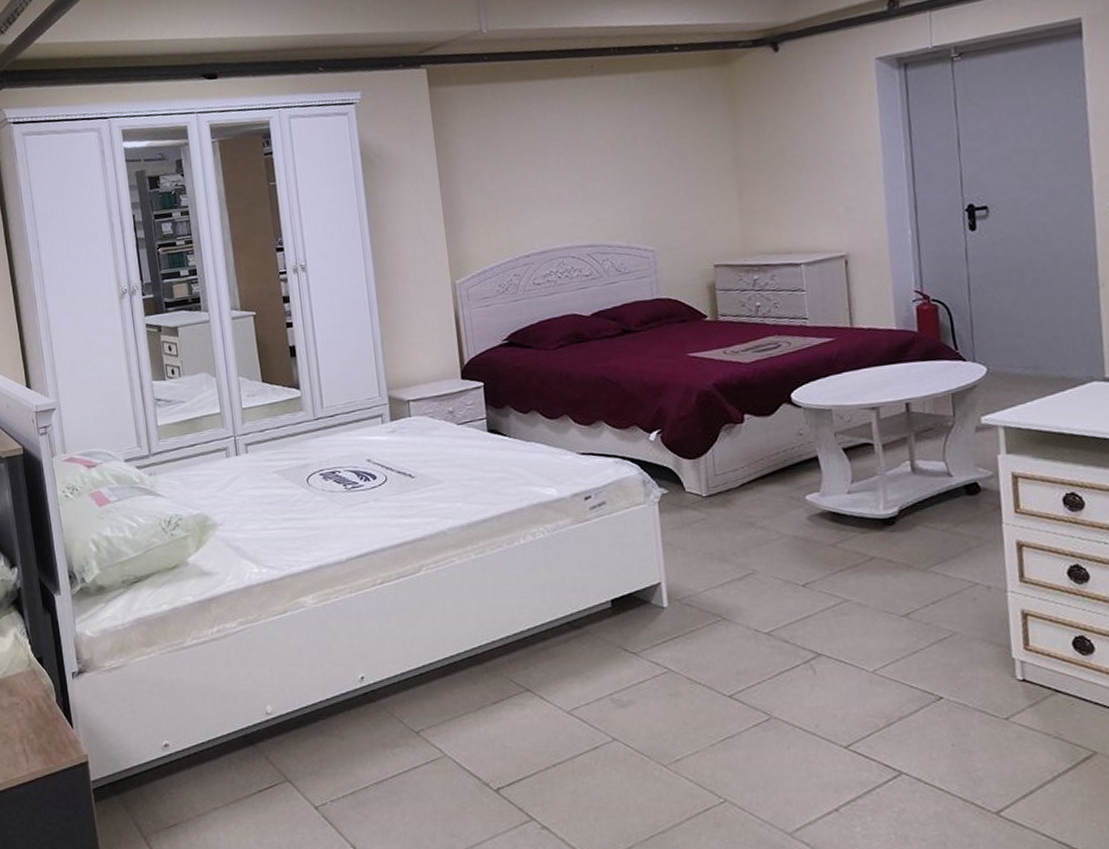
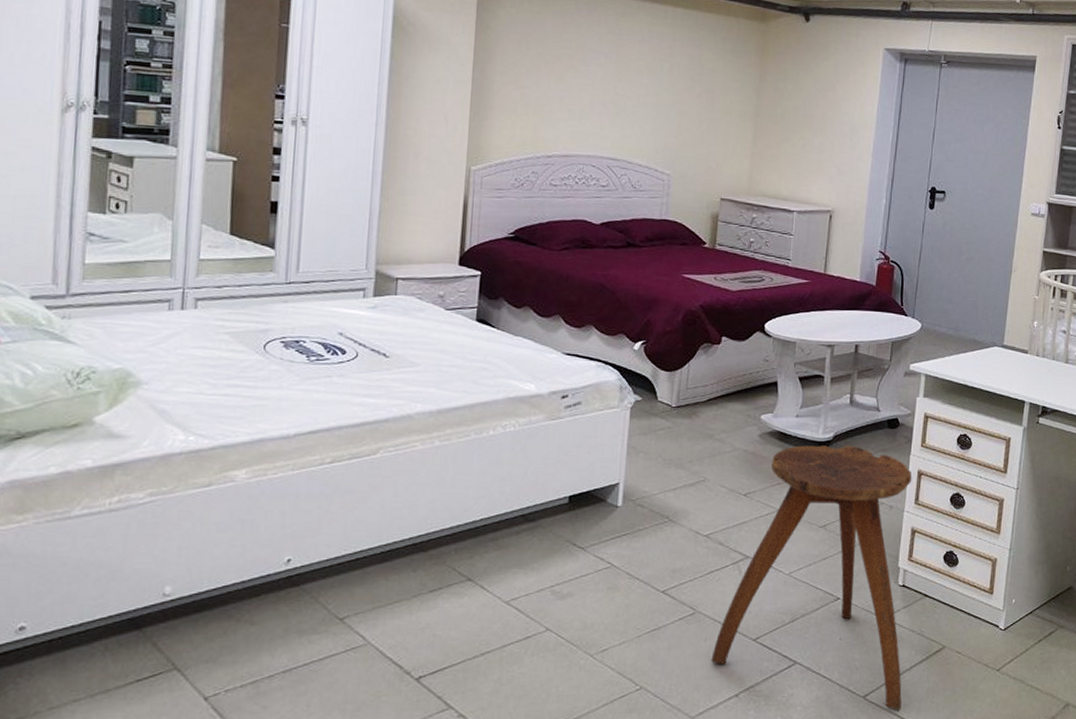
stool: none [798,519,1050,831] -> present [711,445,912,711]

